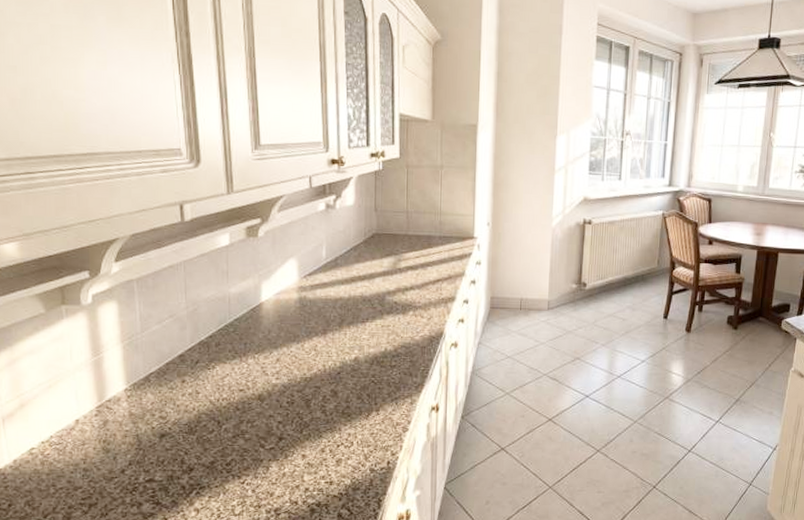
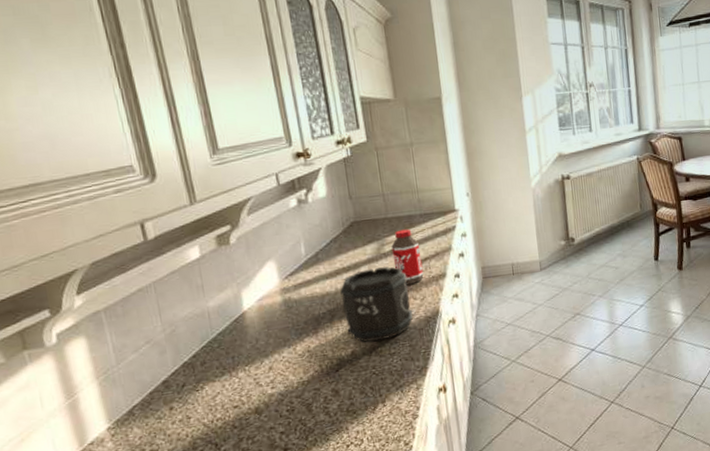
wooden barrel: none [353,281,417,352] -> present [340,266,413,342]
bottle: none [407,248,435,303] -> present [391,229,424,285]

